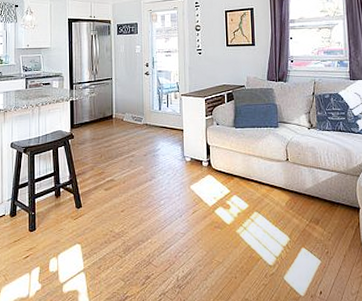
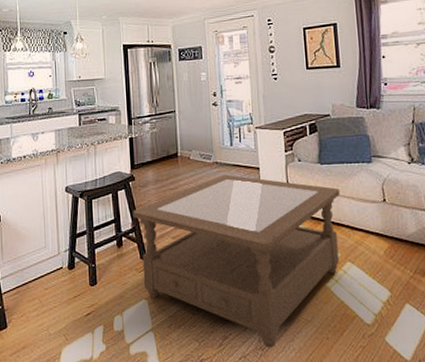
coffee table: none [70,135,251,286] -> present [132,174,340,348]

